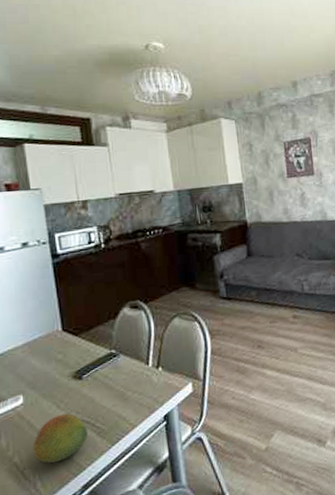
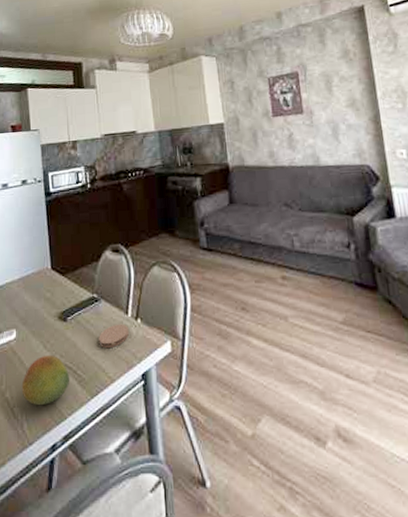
coaster: none [118,373,150,399] -> present [99,323,129,349]

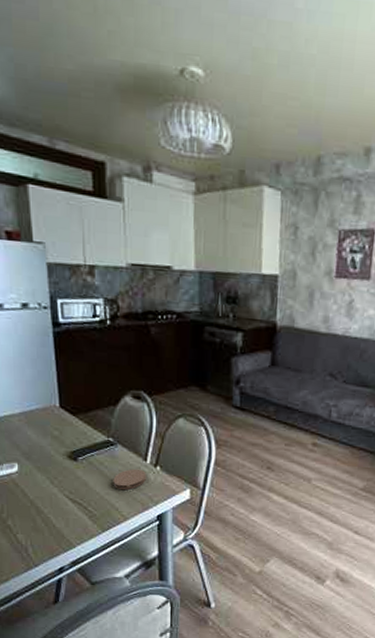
fruit: present [21,354,70,405] -> none [25,490,80,534]

